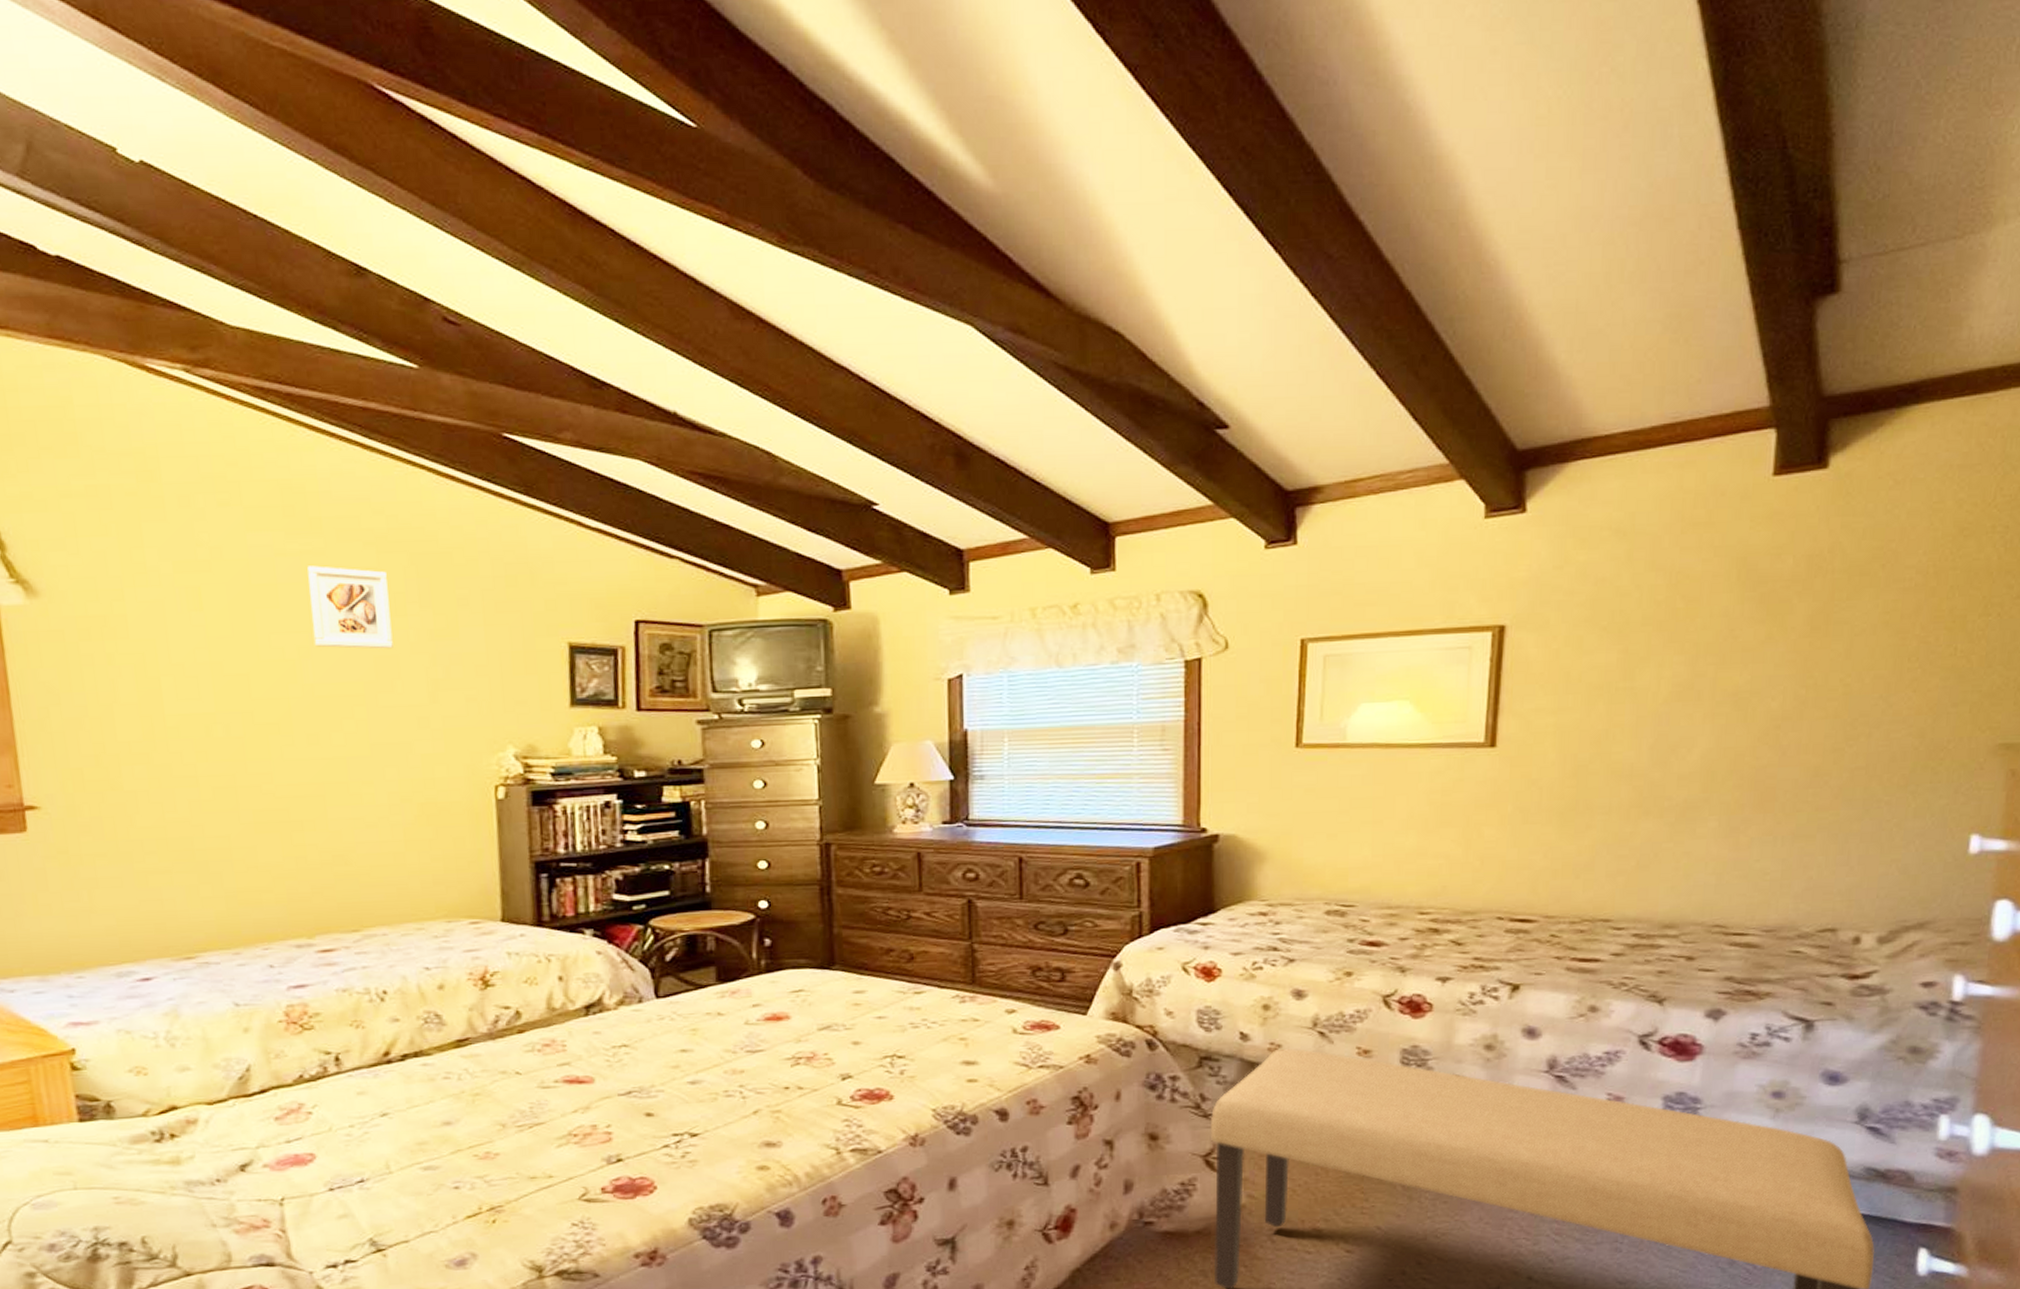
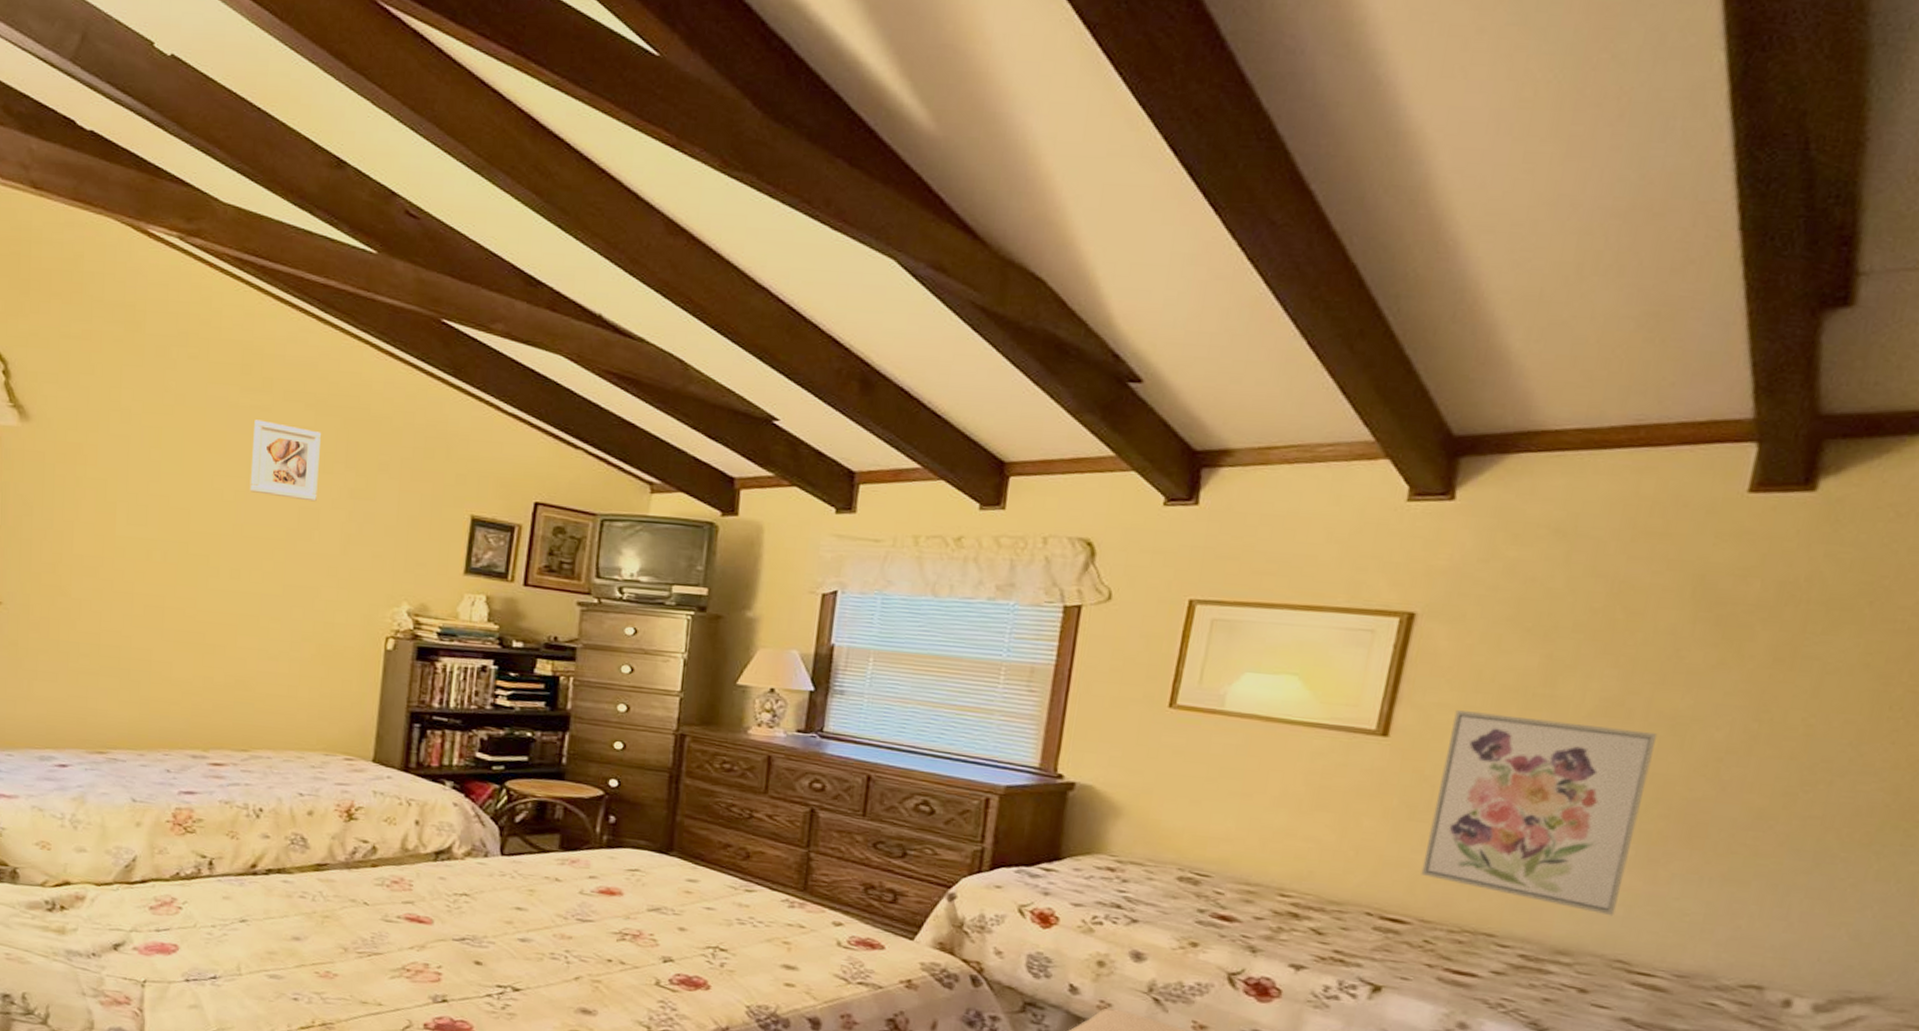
wall art: none [1540,710,1725,886] -> present [1421,710,1658,916]

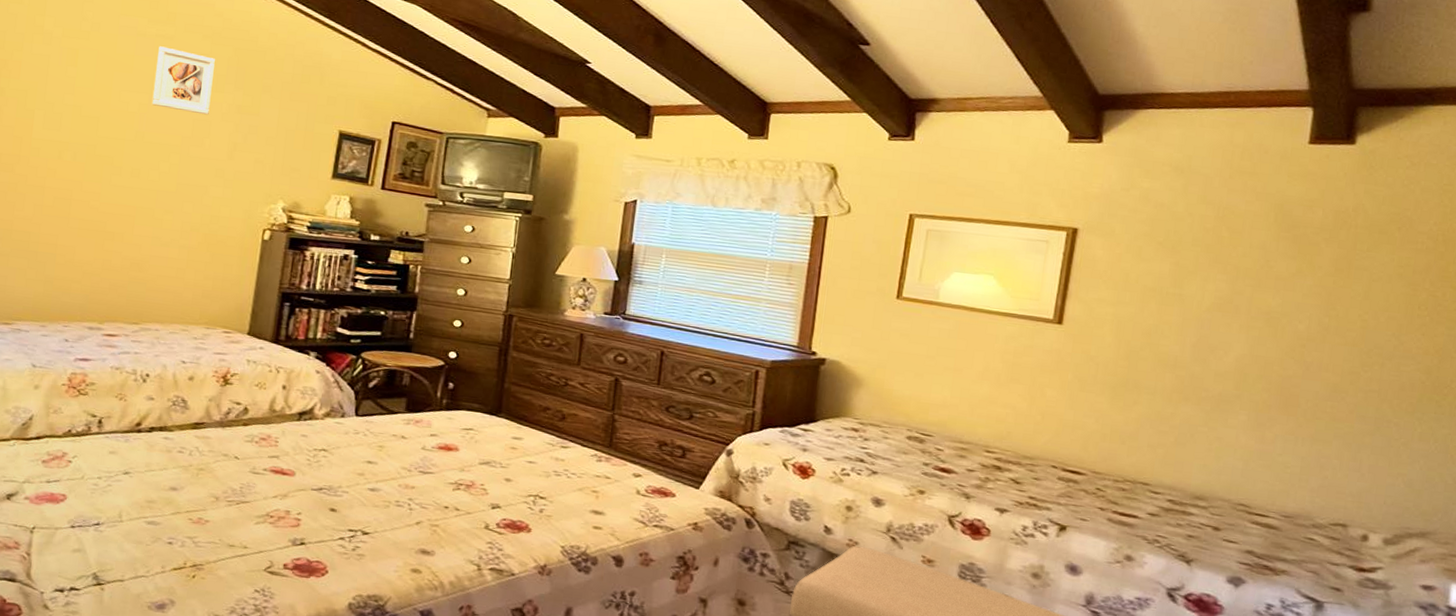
wall art: present [1421,710,1658,916] -> none [1092,305,1258,469]

